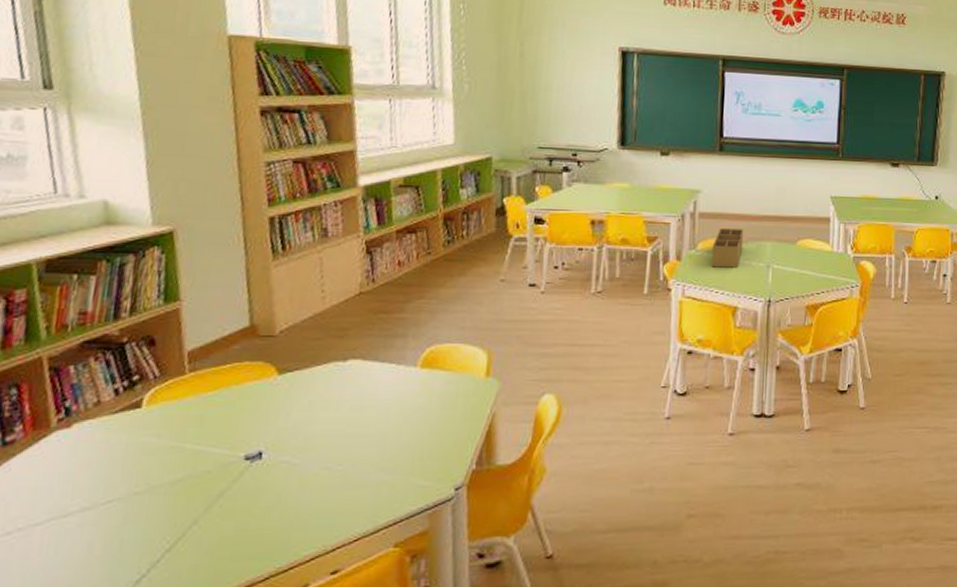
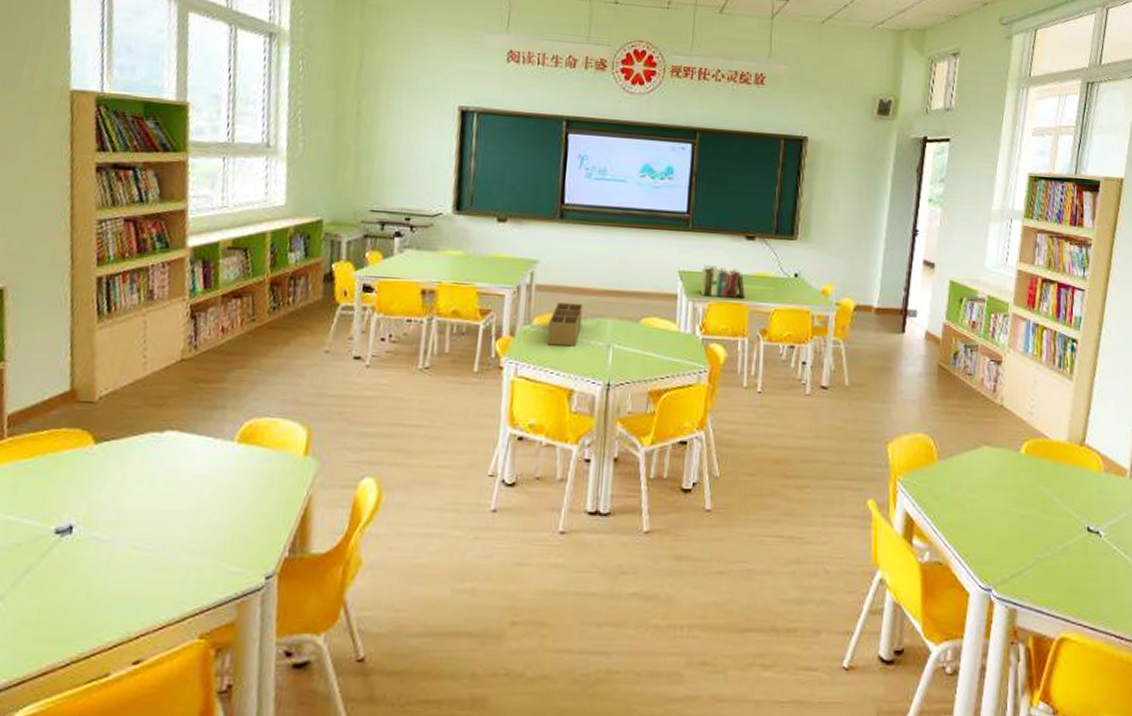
books: none [850,189,891,220] -> present [700,264,745,299]

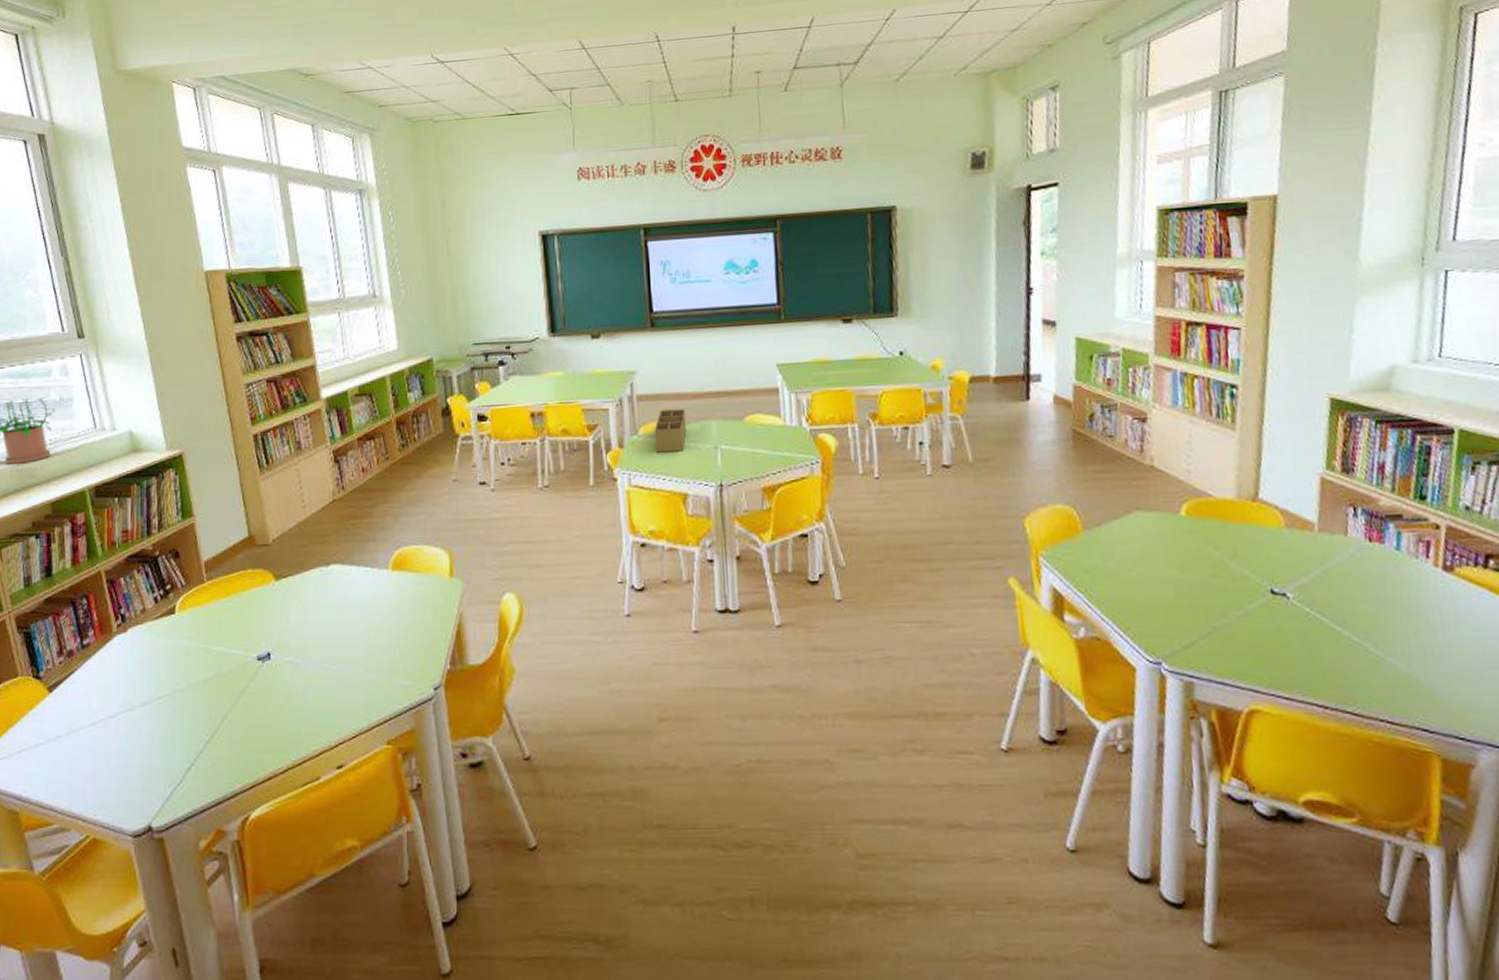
books: present [700,264,745,299] -> none [800,353,849,387]

